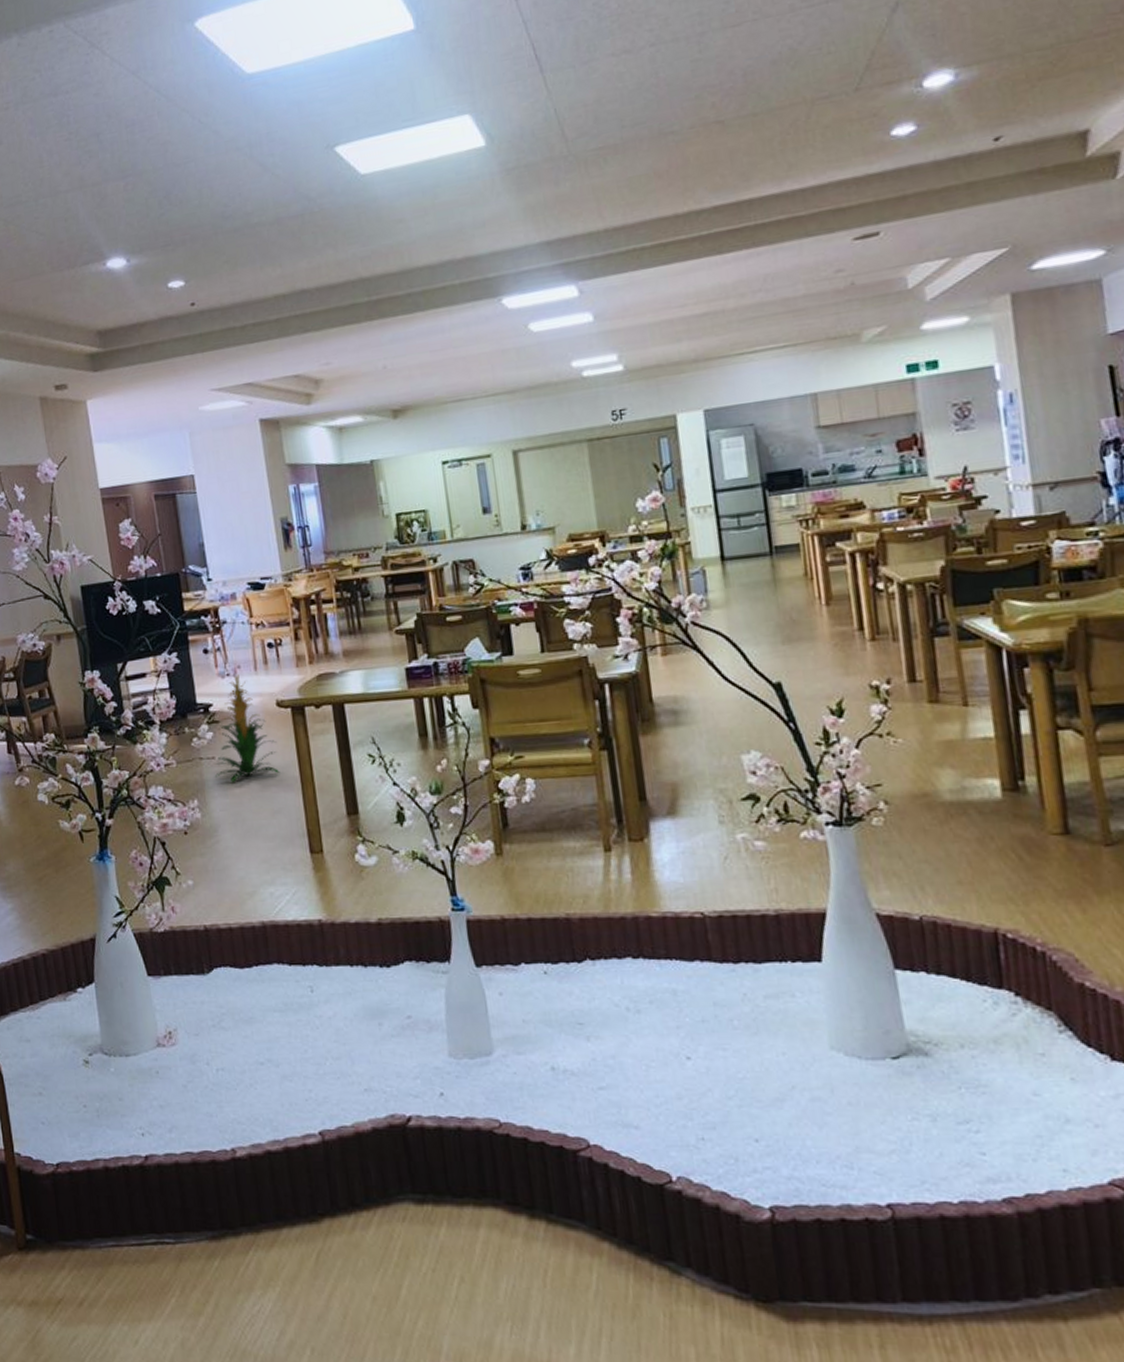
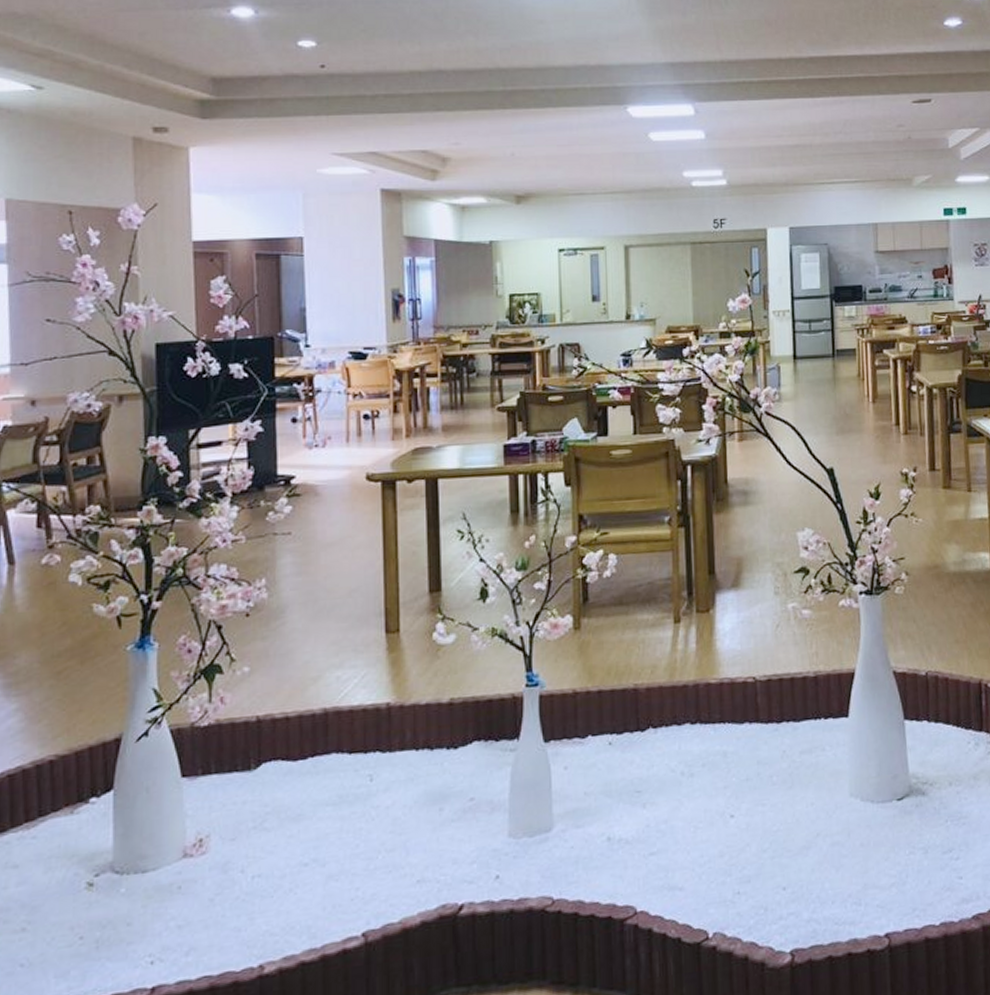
indoor plant: present [214,674,280,782] -> none [288,446,362,559]

